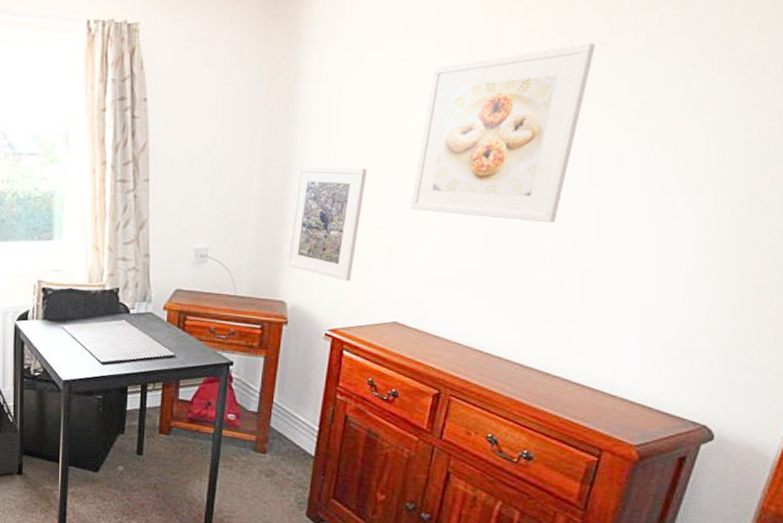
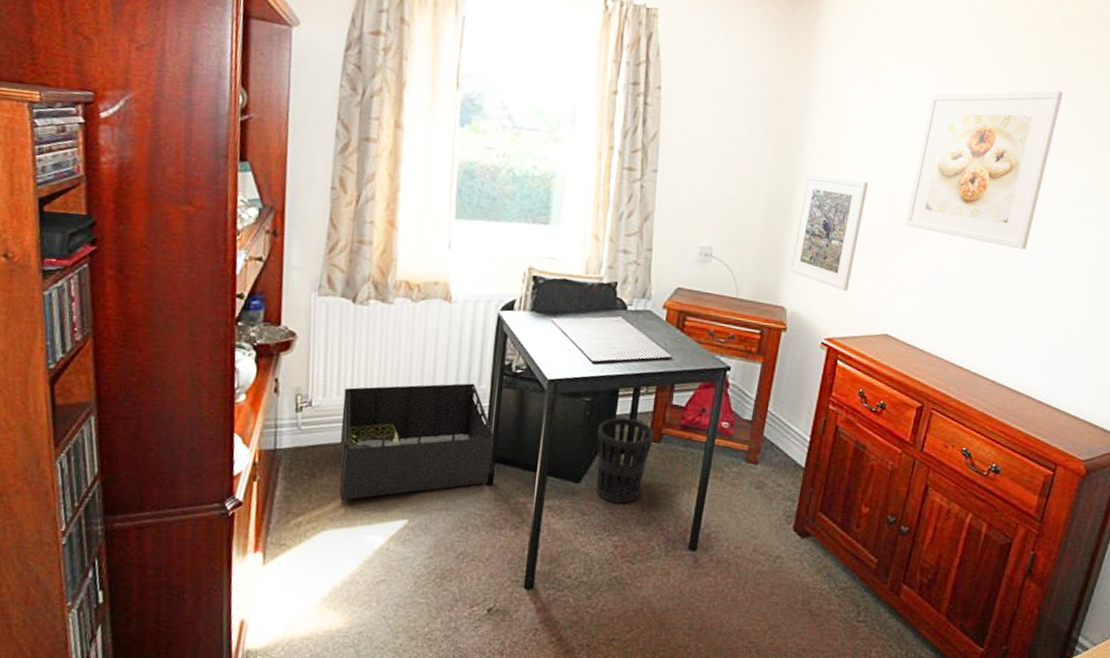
wastebasket: none [110,412,164,491] -> present [596,417,655,504]

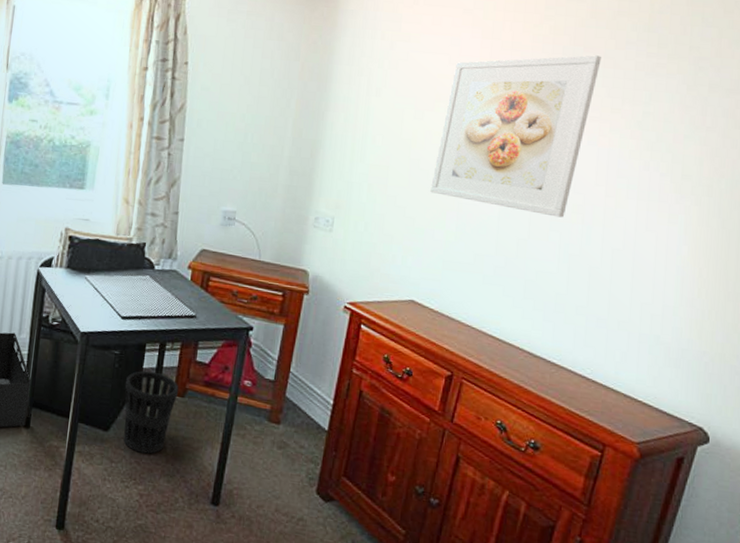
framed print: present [788,174,869,292] -> none [310,142,392,257]

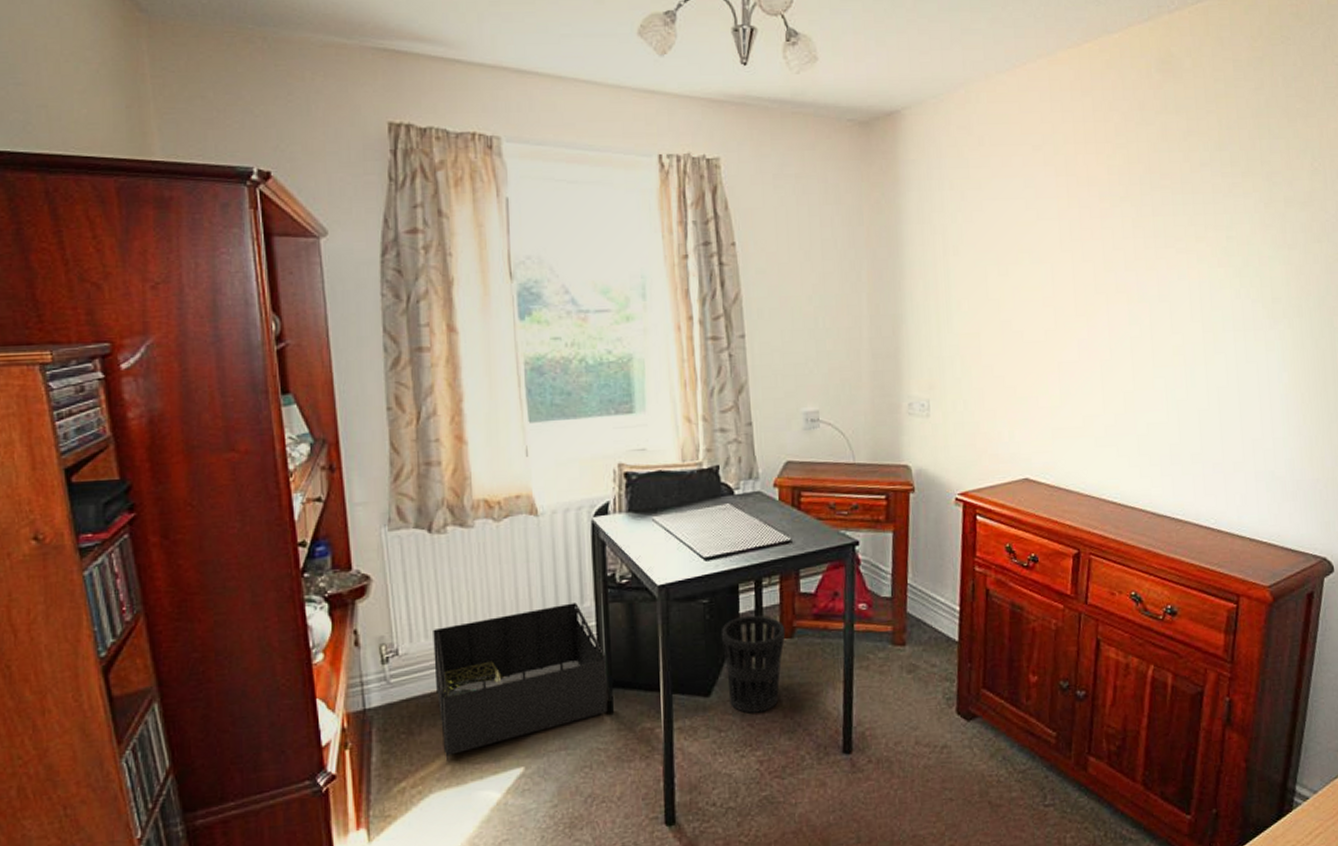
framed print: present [430,55,601,218] -> none [1027,182,1179,363]

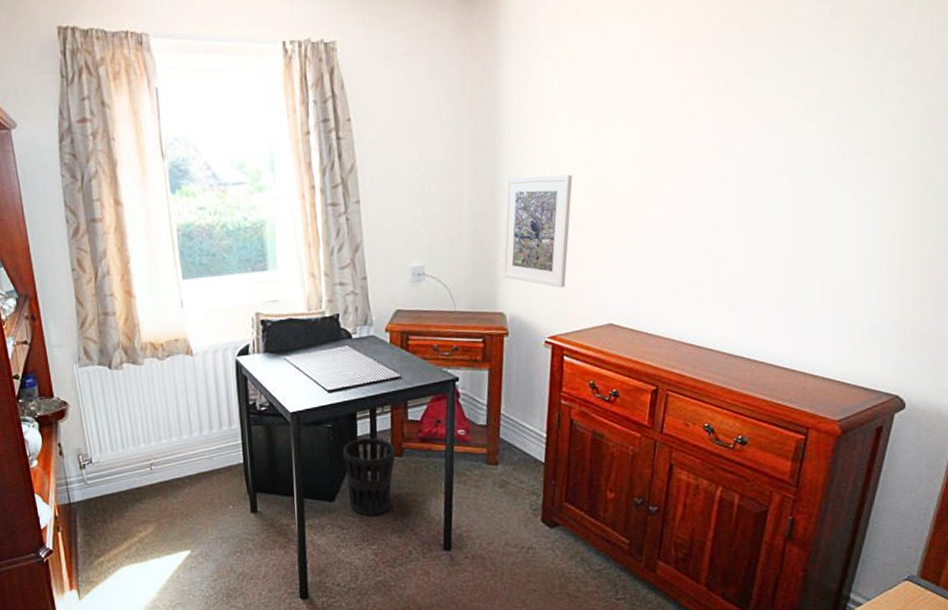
storage bin: present [433,603,608,761] -> none [117,425,253,543]
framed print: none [906,313,981,438] -> present [502,174,573,288]

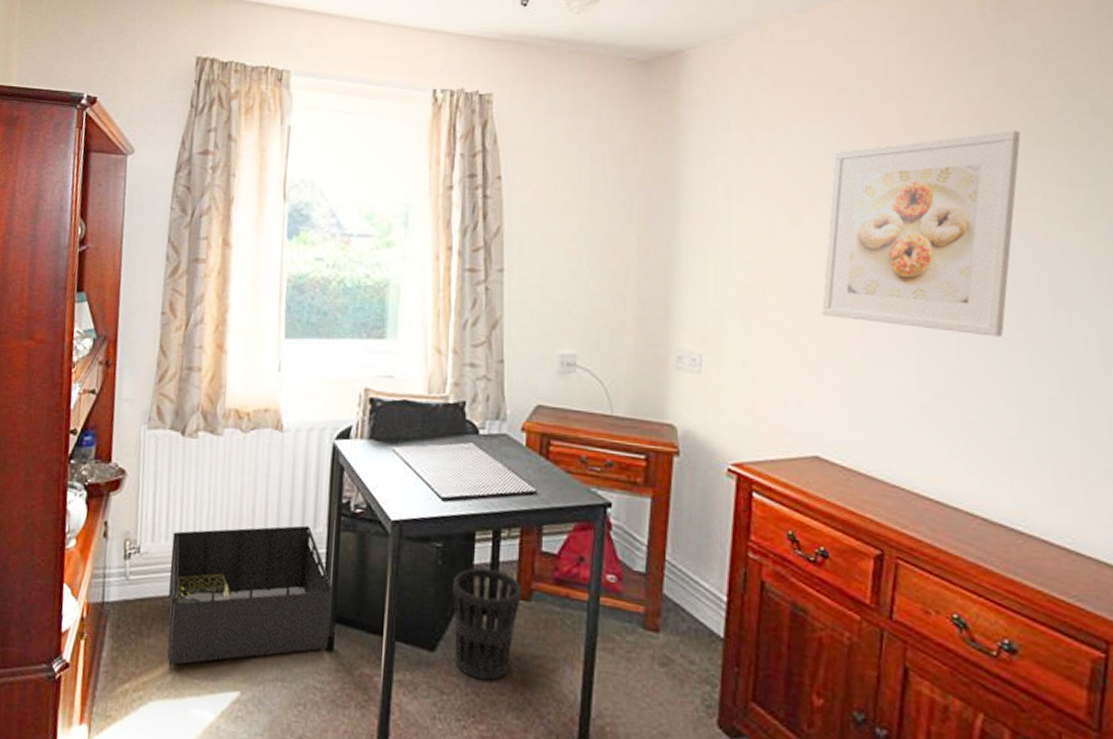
storage bin: none [117,425,253,543] -> present [167,525,332,670]
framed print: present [502,174,573,288] -> none [674,260,767,403]
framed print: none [616,39,774,216] -> present [822,131,1021,337]

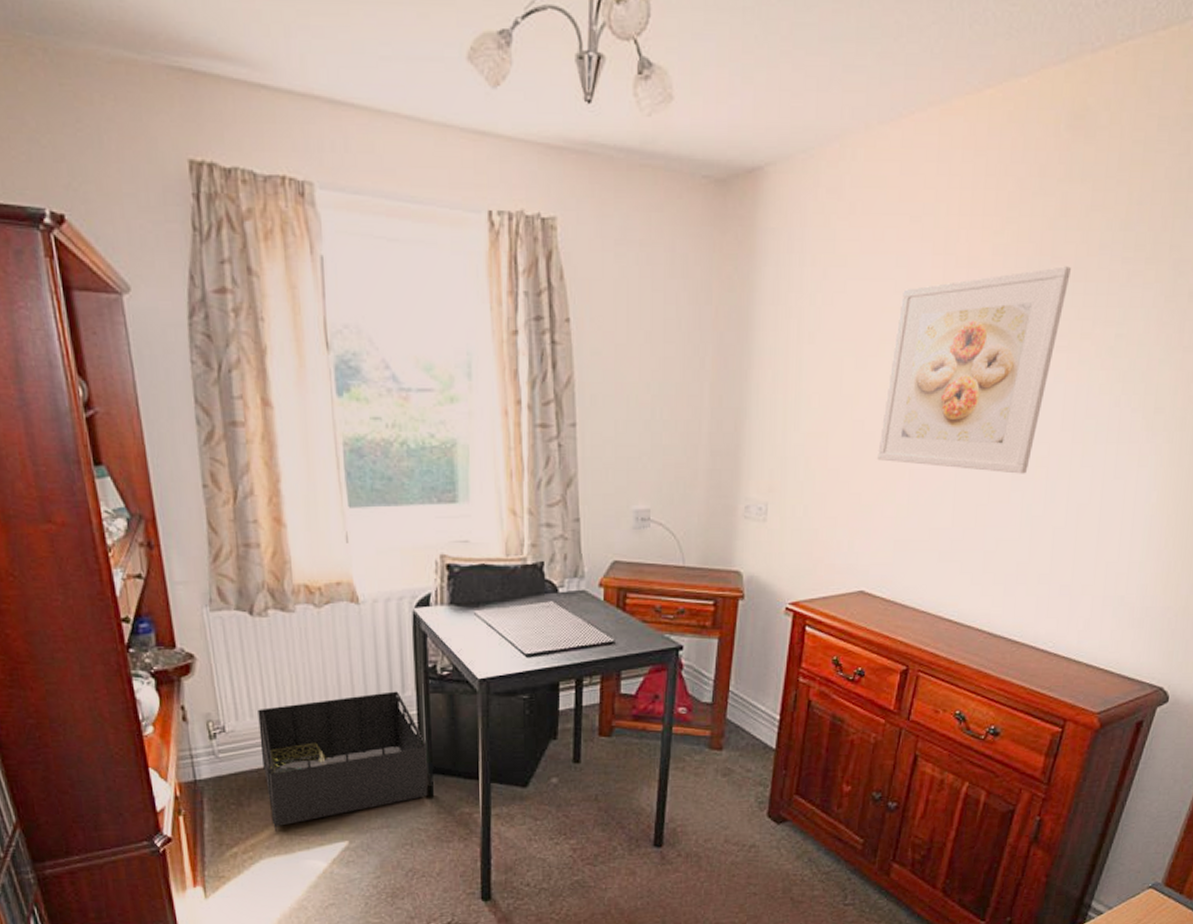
wastebasket: present [452,567,522,681] -> none [540,712,604,805]

